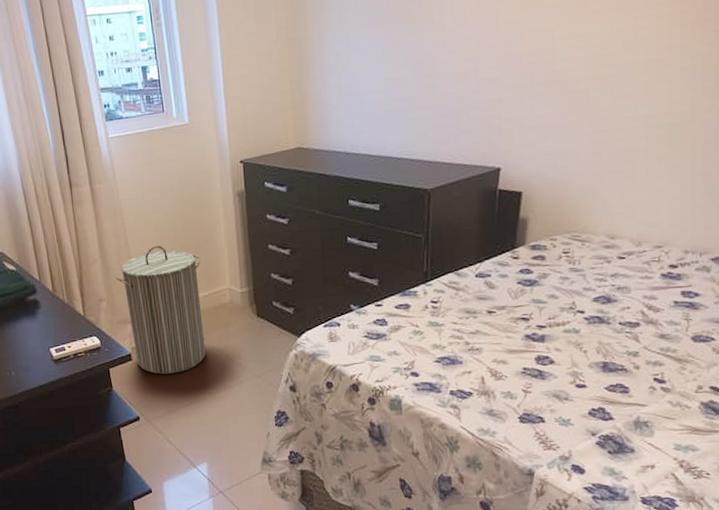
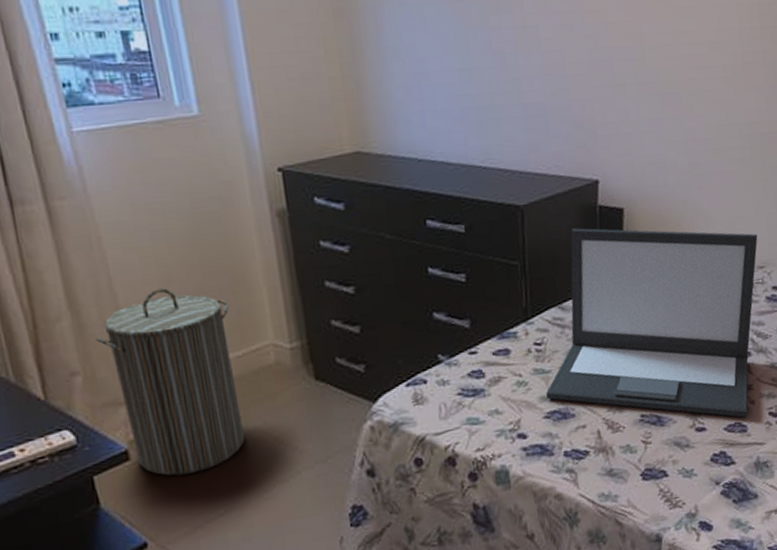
laptop: none [437,208,658,380] -> present [545,228,758,418]

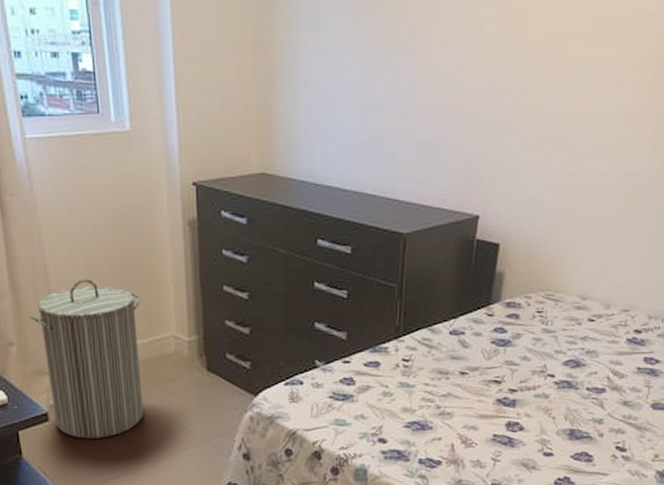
laptop: present [545,228,758,418] -> none [407,258,626,448]

